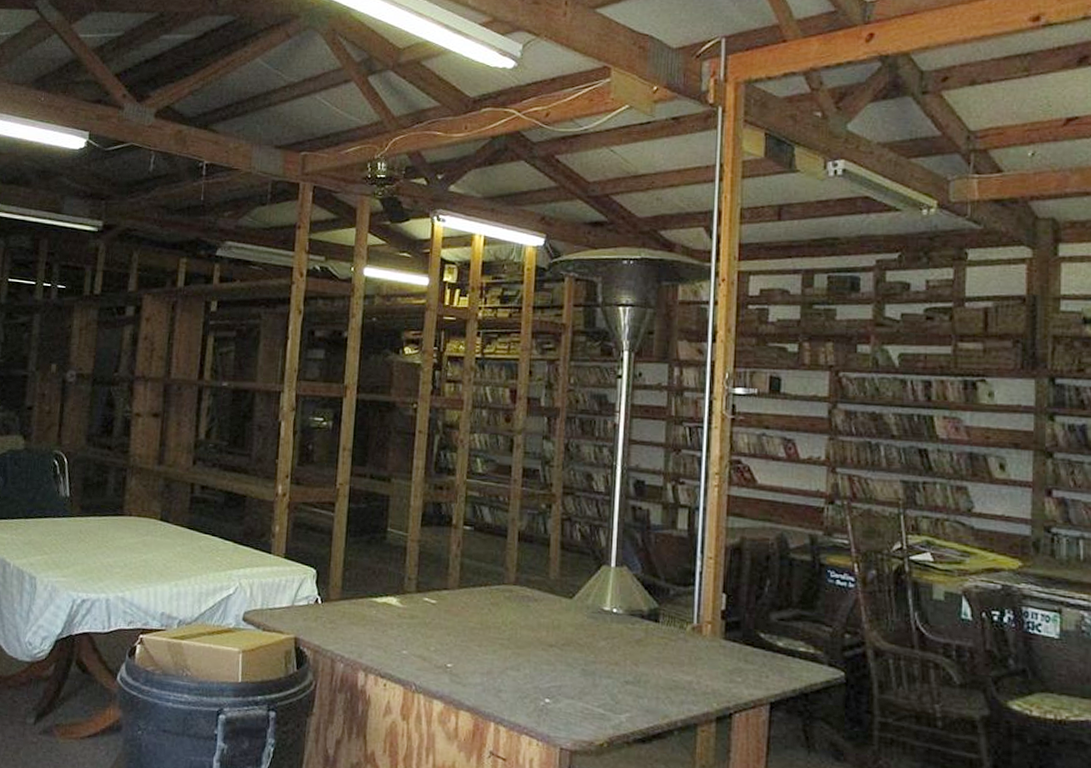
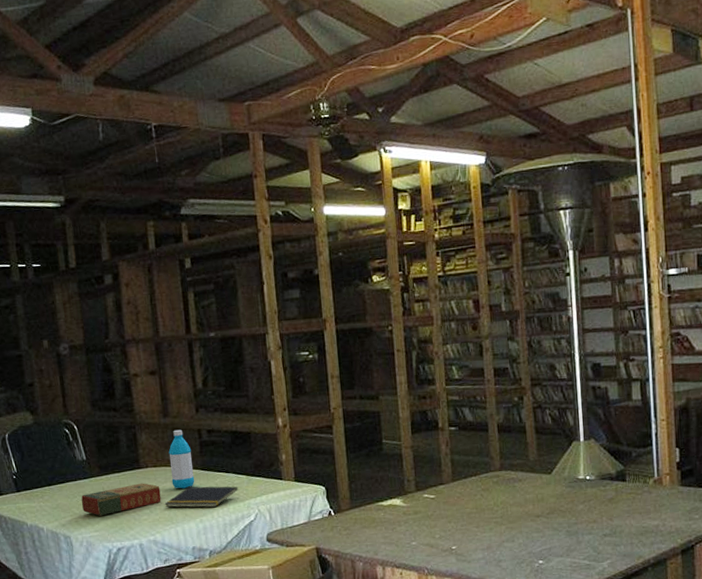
book: none [55,531,140,561] -> present [81,483,162,516]
notepad: none [141,544,222,573] -> present [165,486,238,508]
water bottle: none [153,480,181,546] -> present [168,429,195,489]

